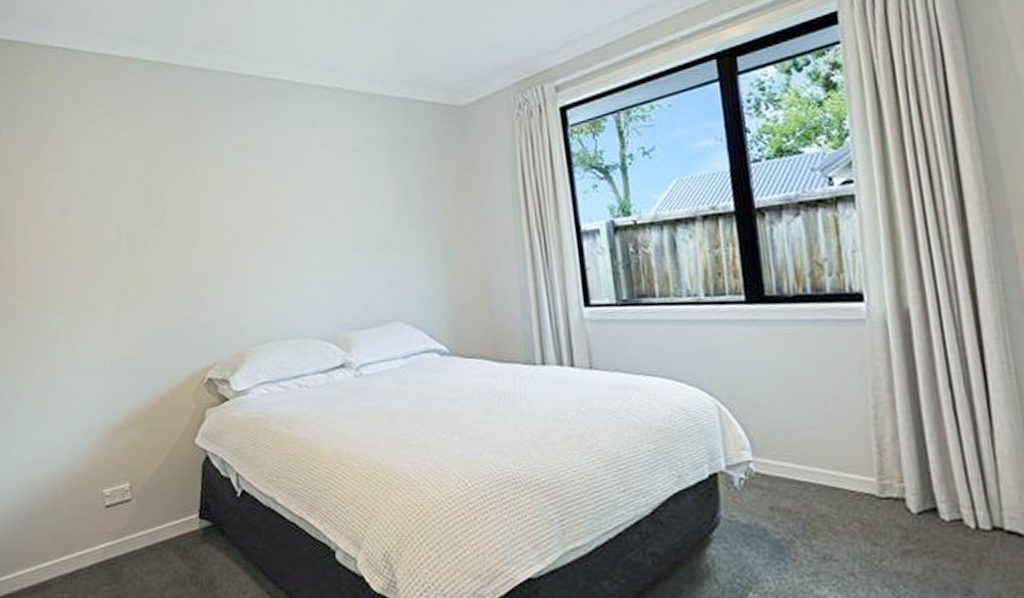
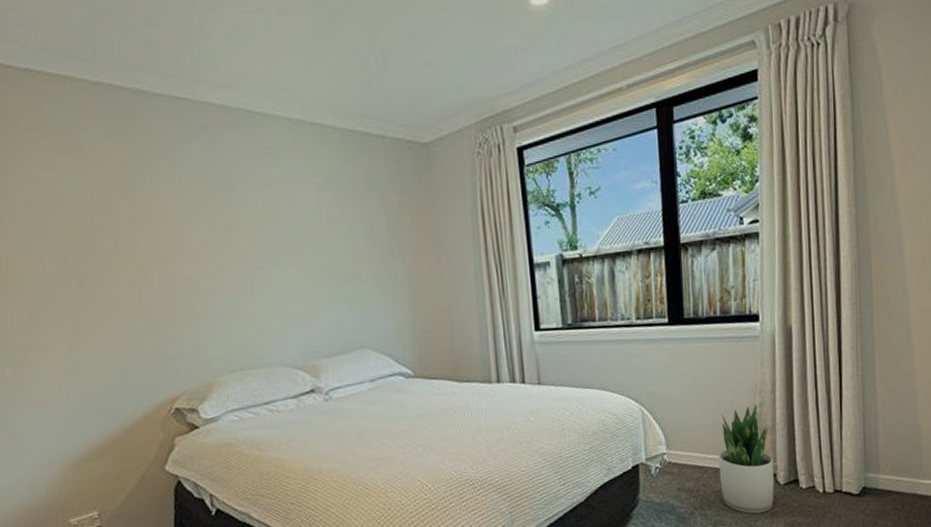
planter: none [822,405,905,550] -> present [718,404,774,514]

